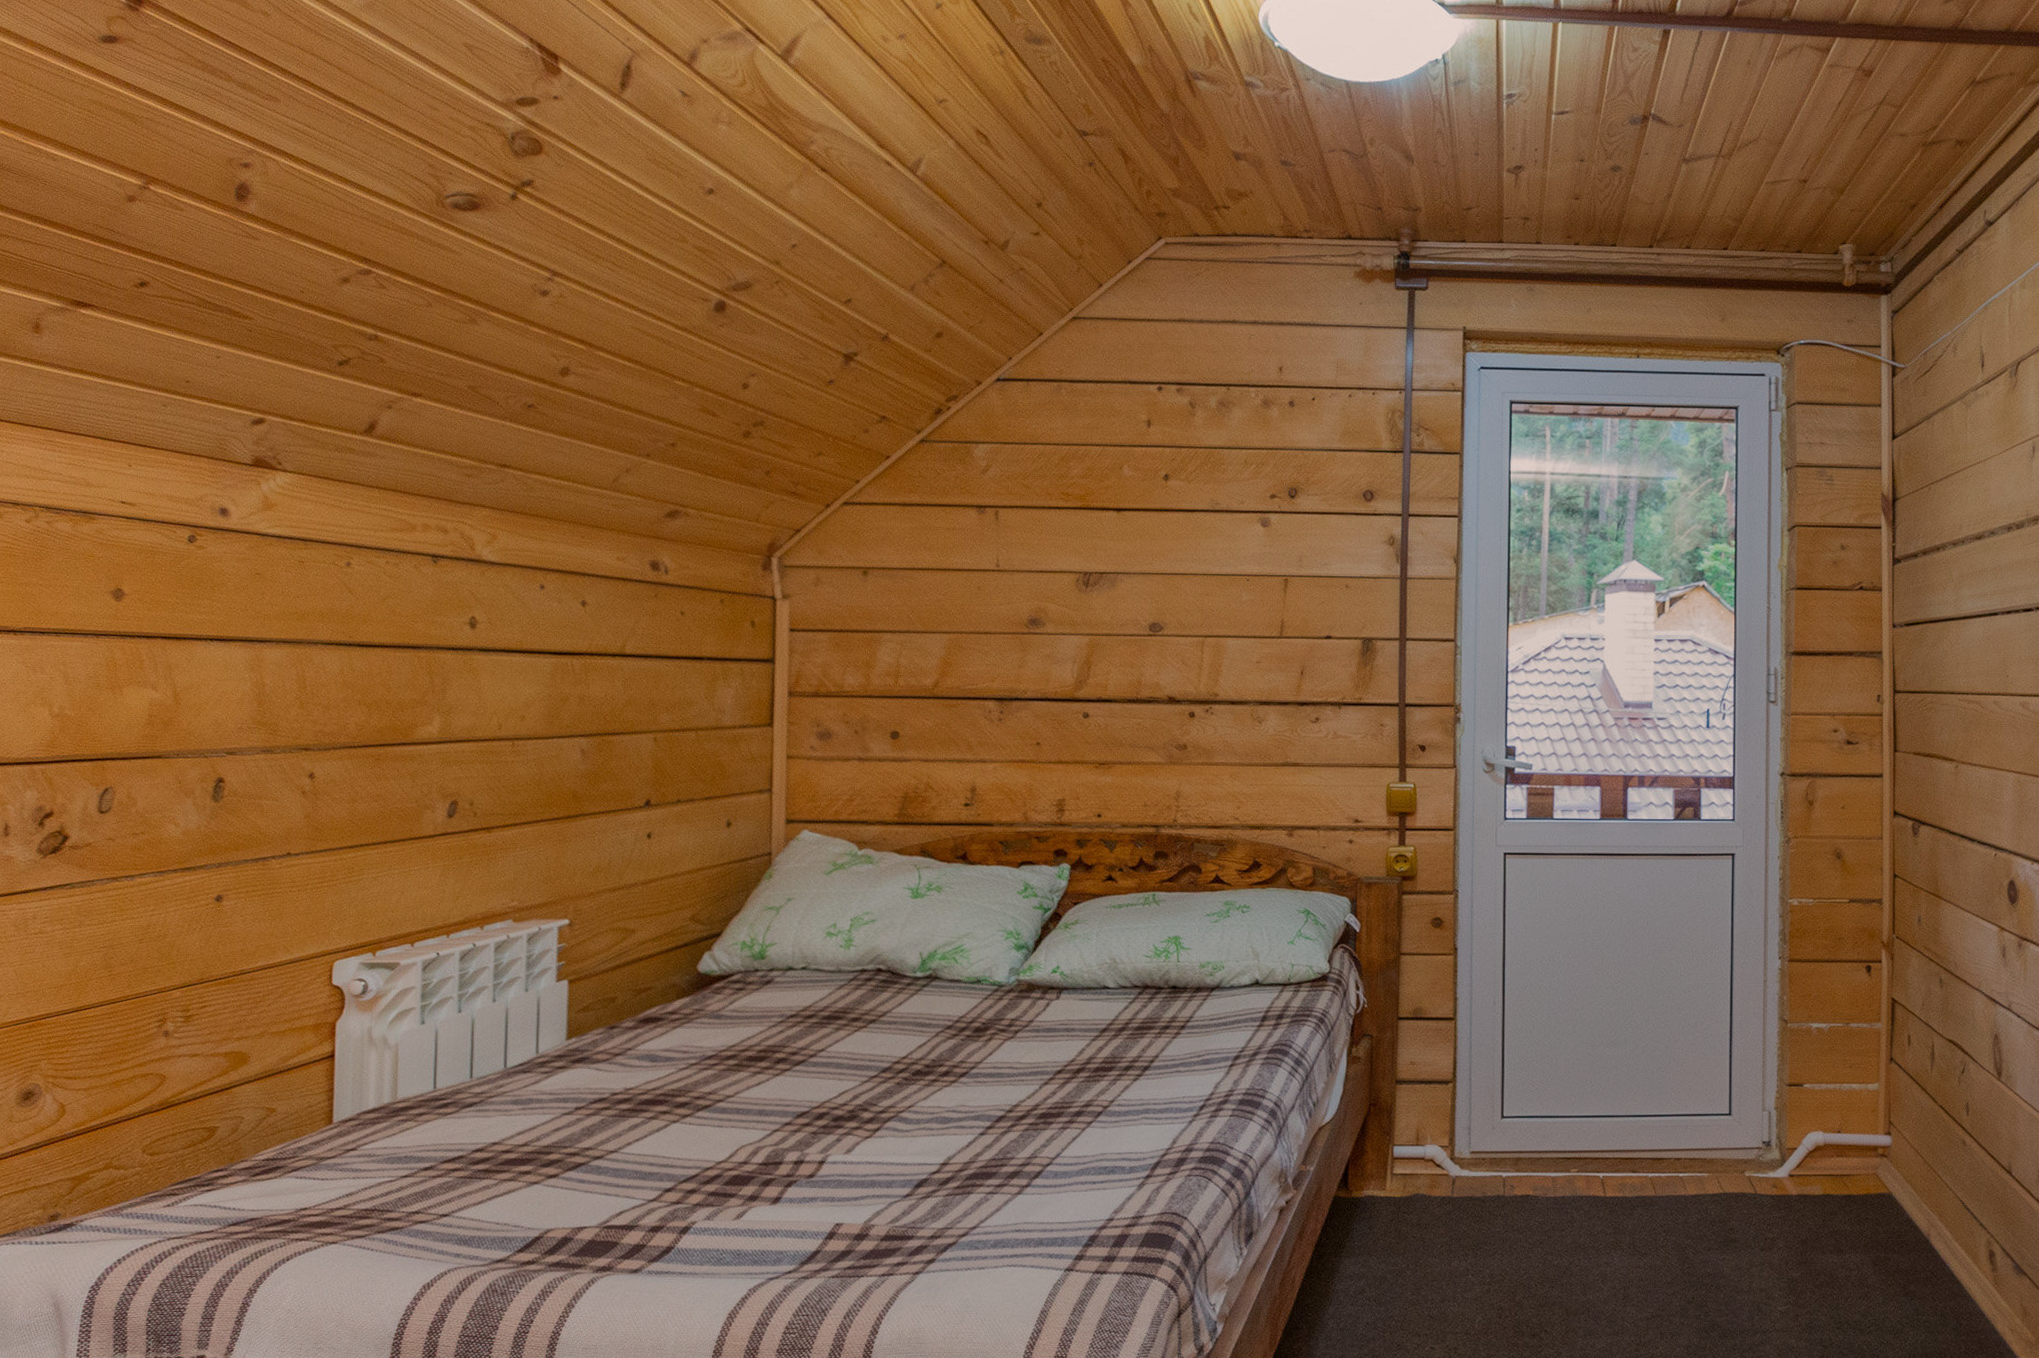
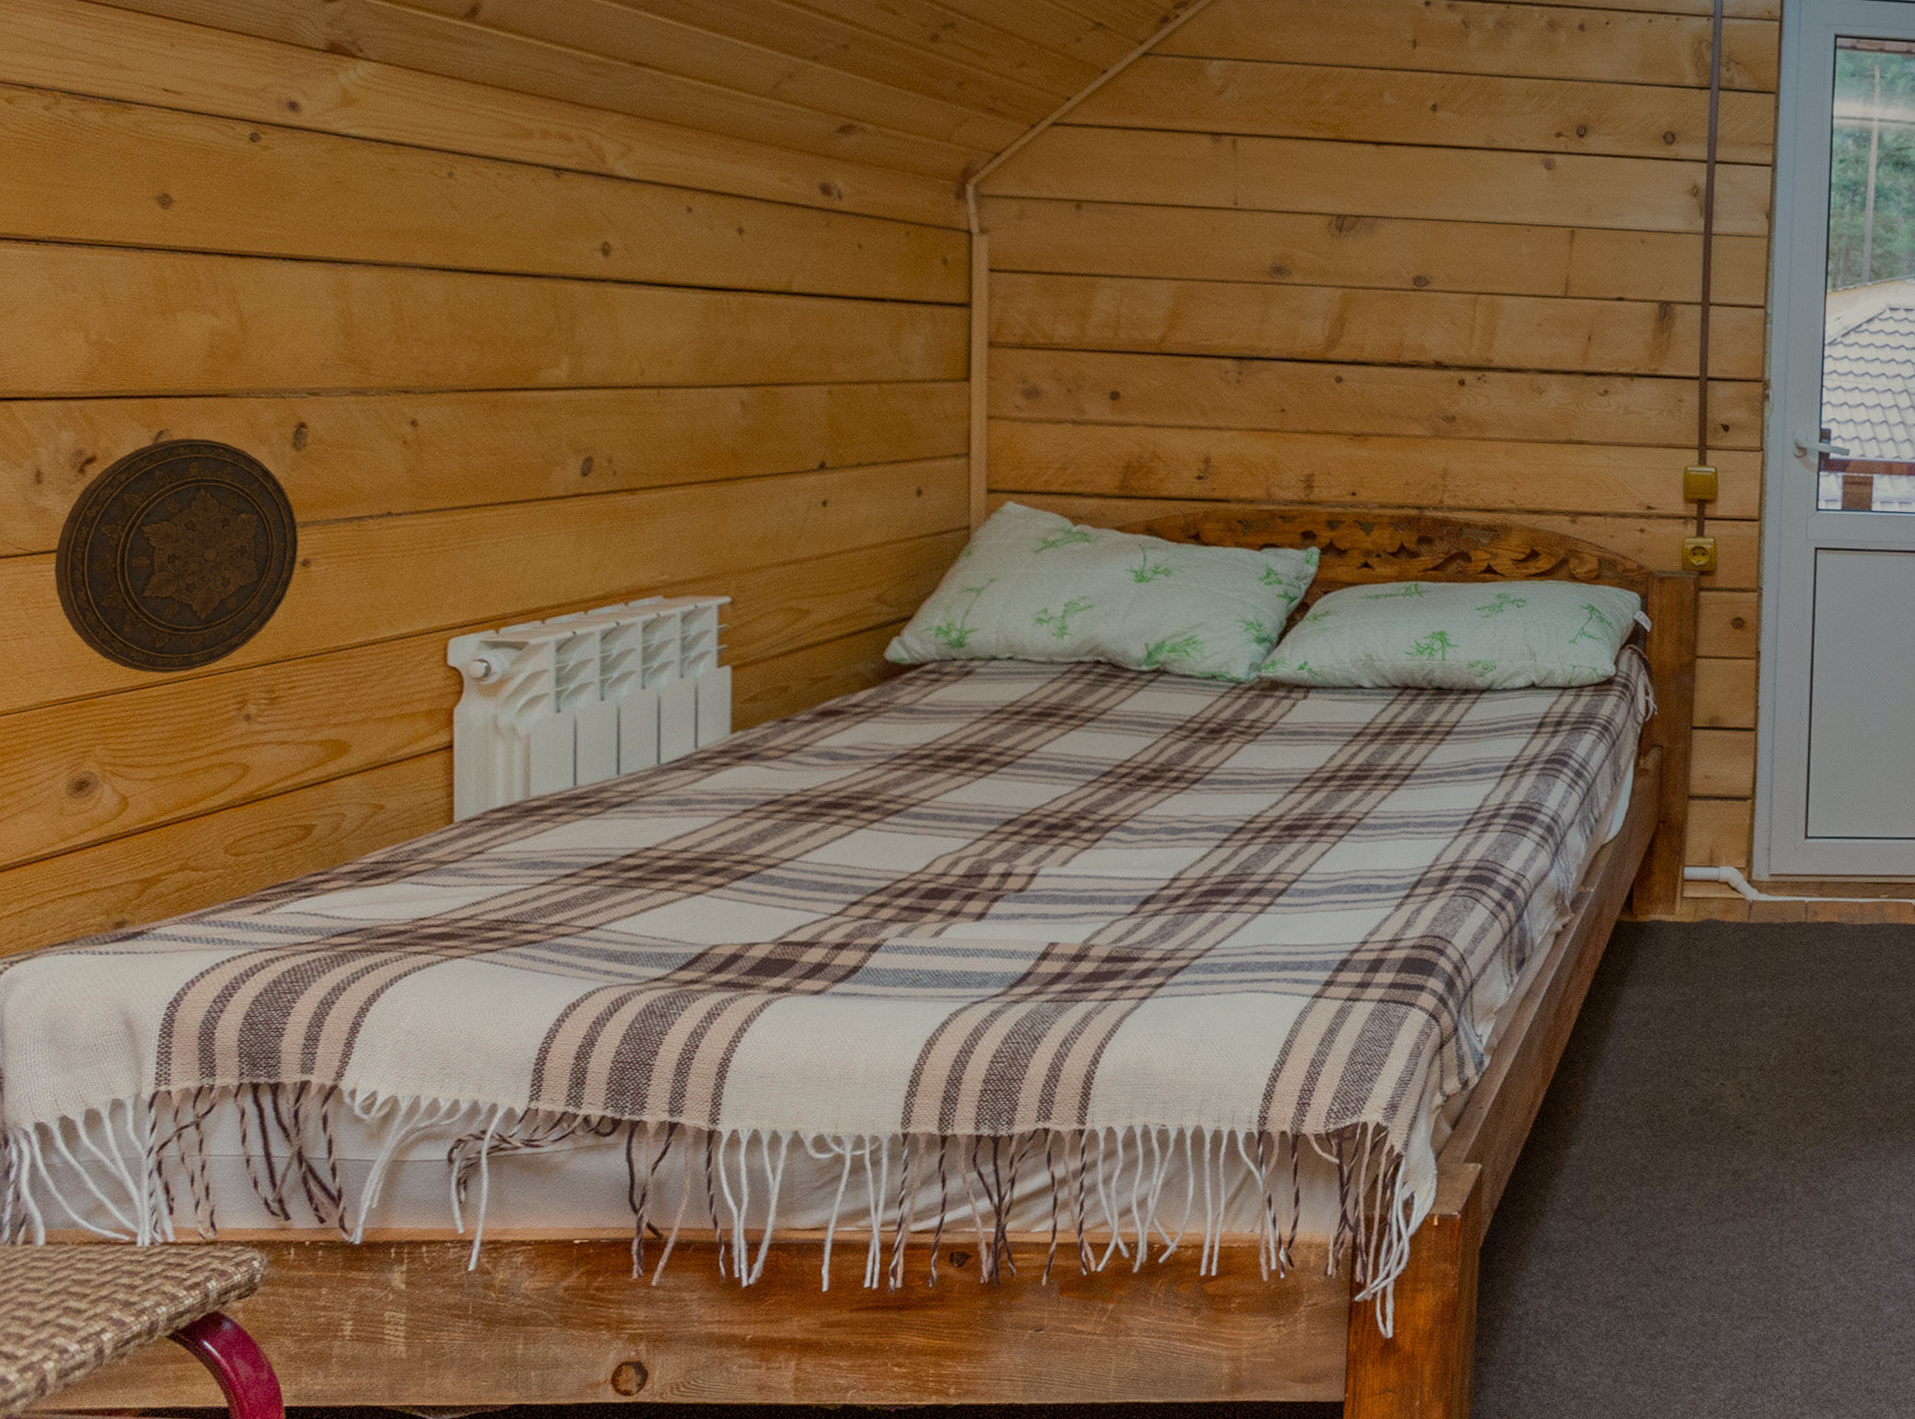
decorative plate: none [15,794,215,997] -> present [55,438,299,674]

